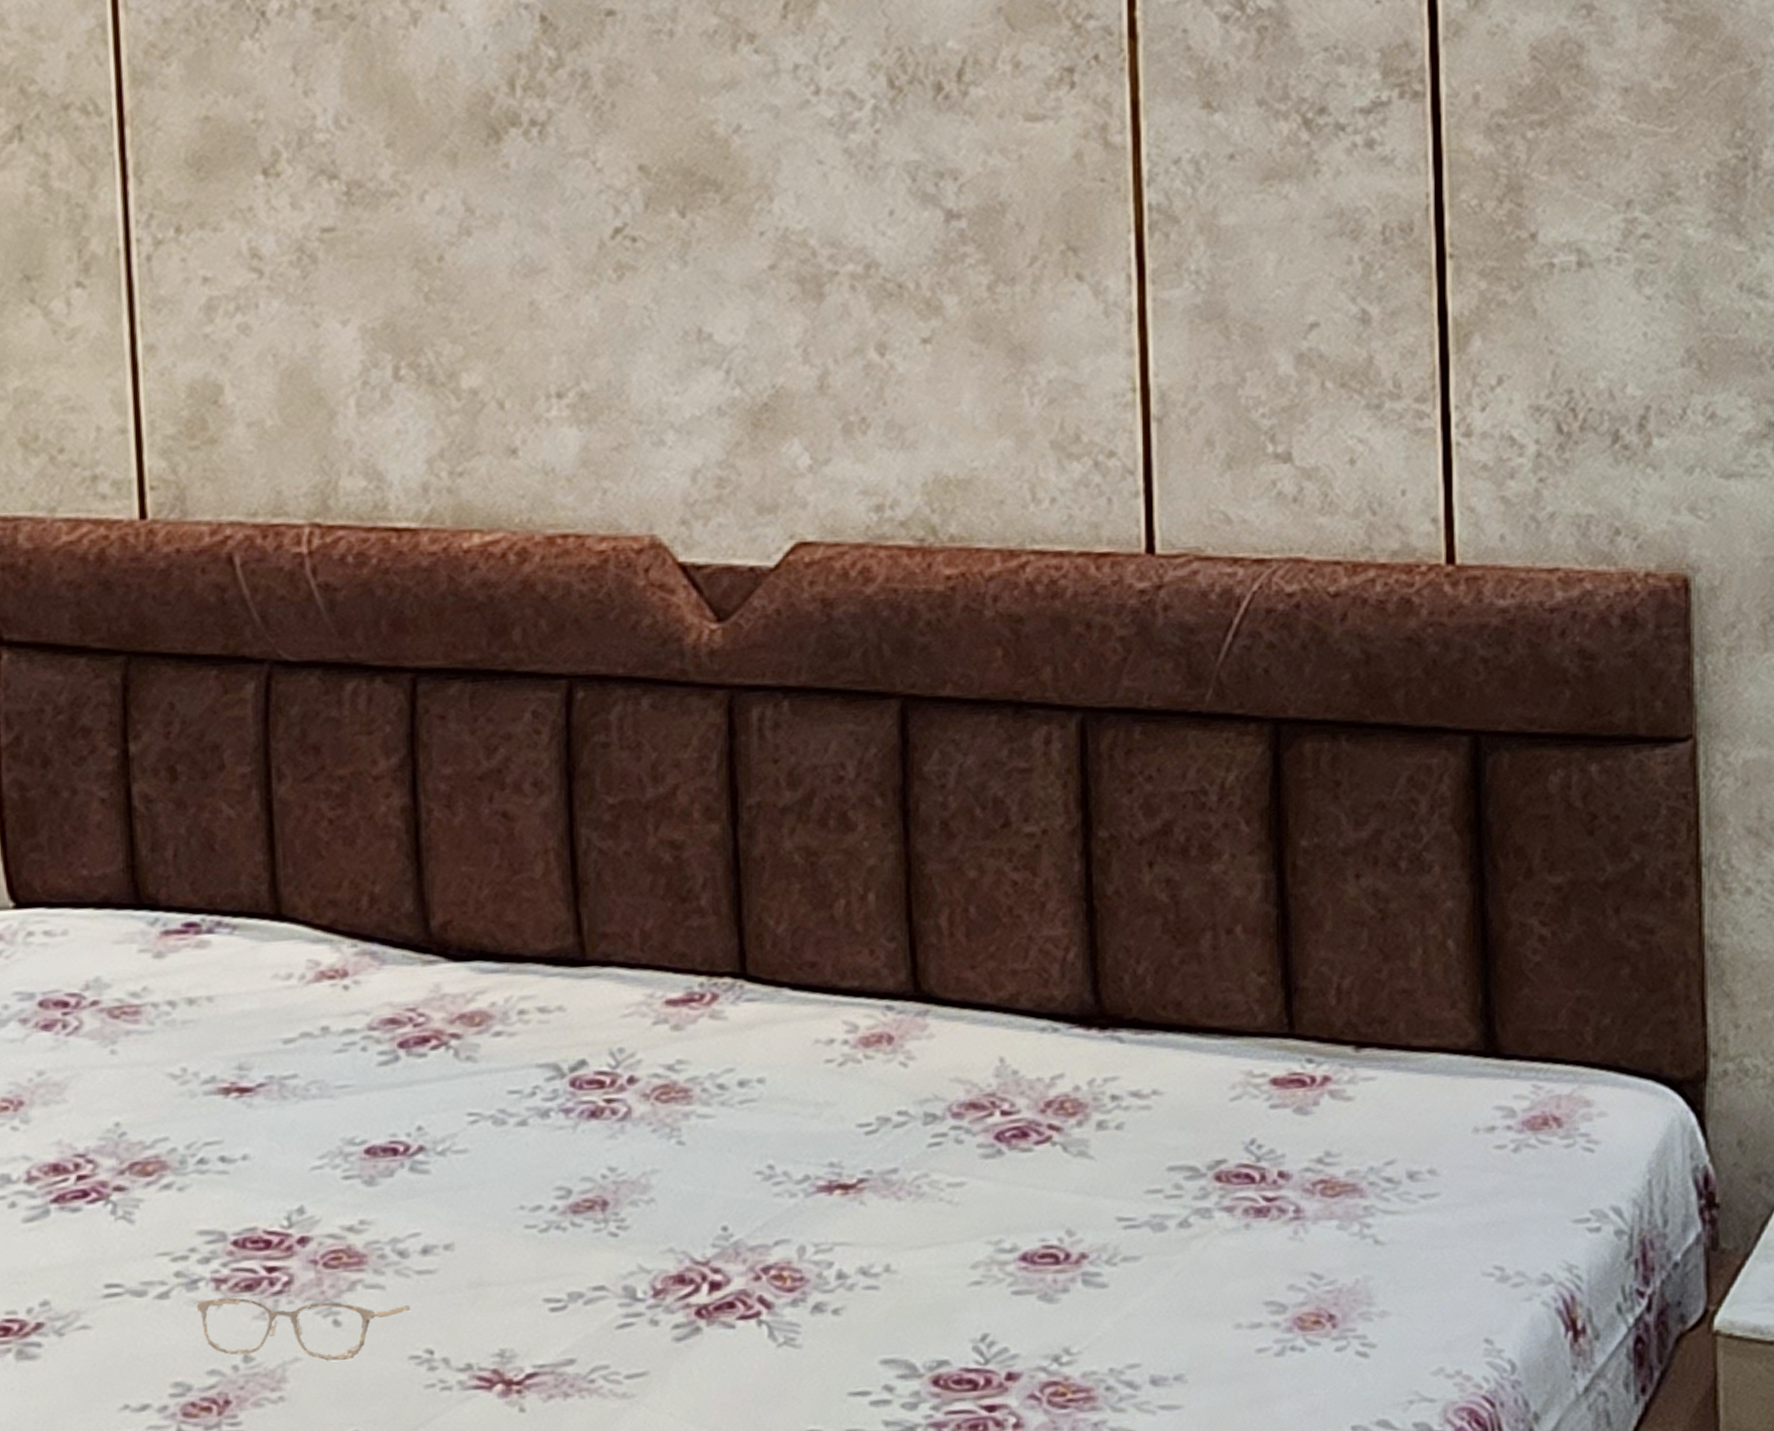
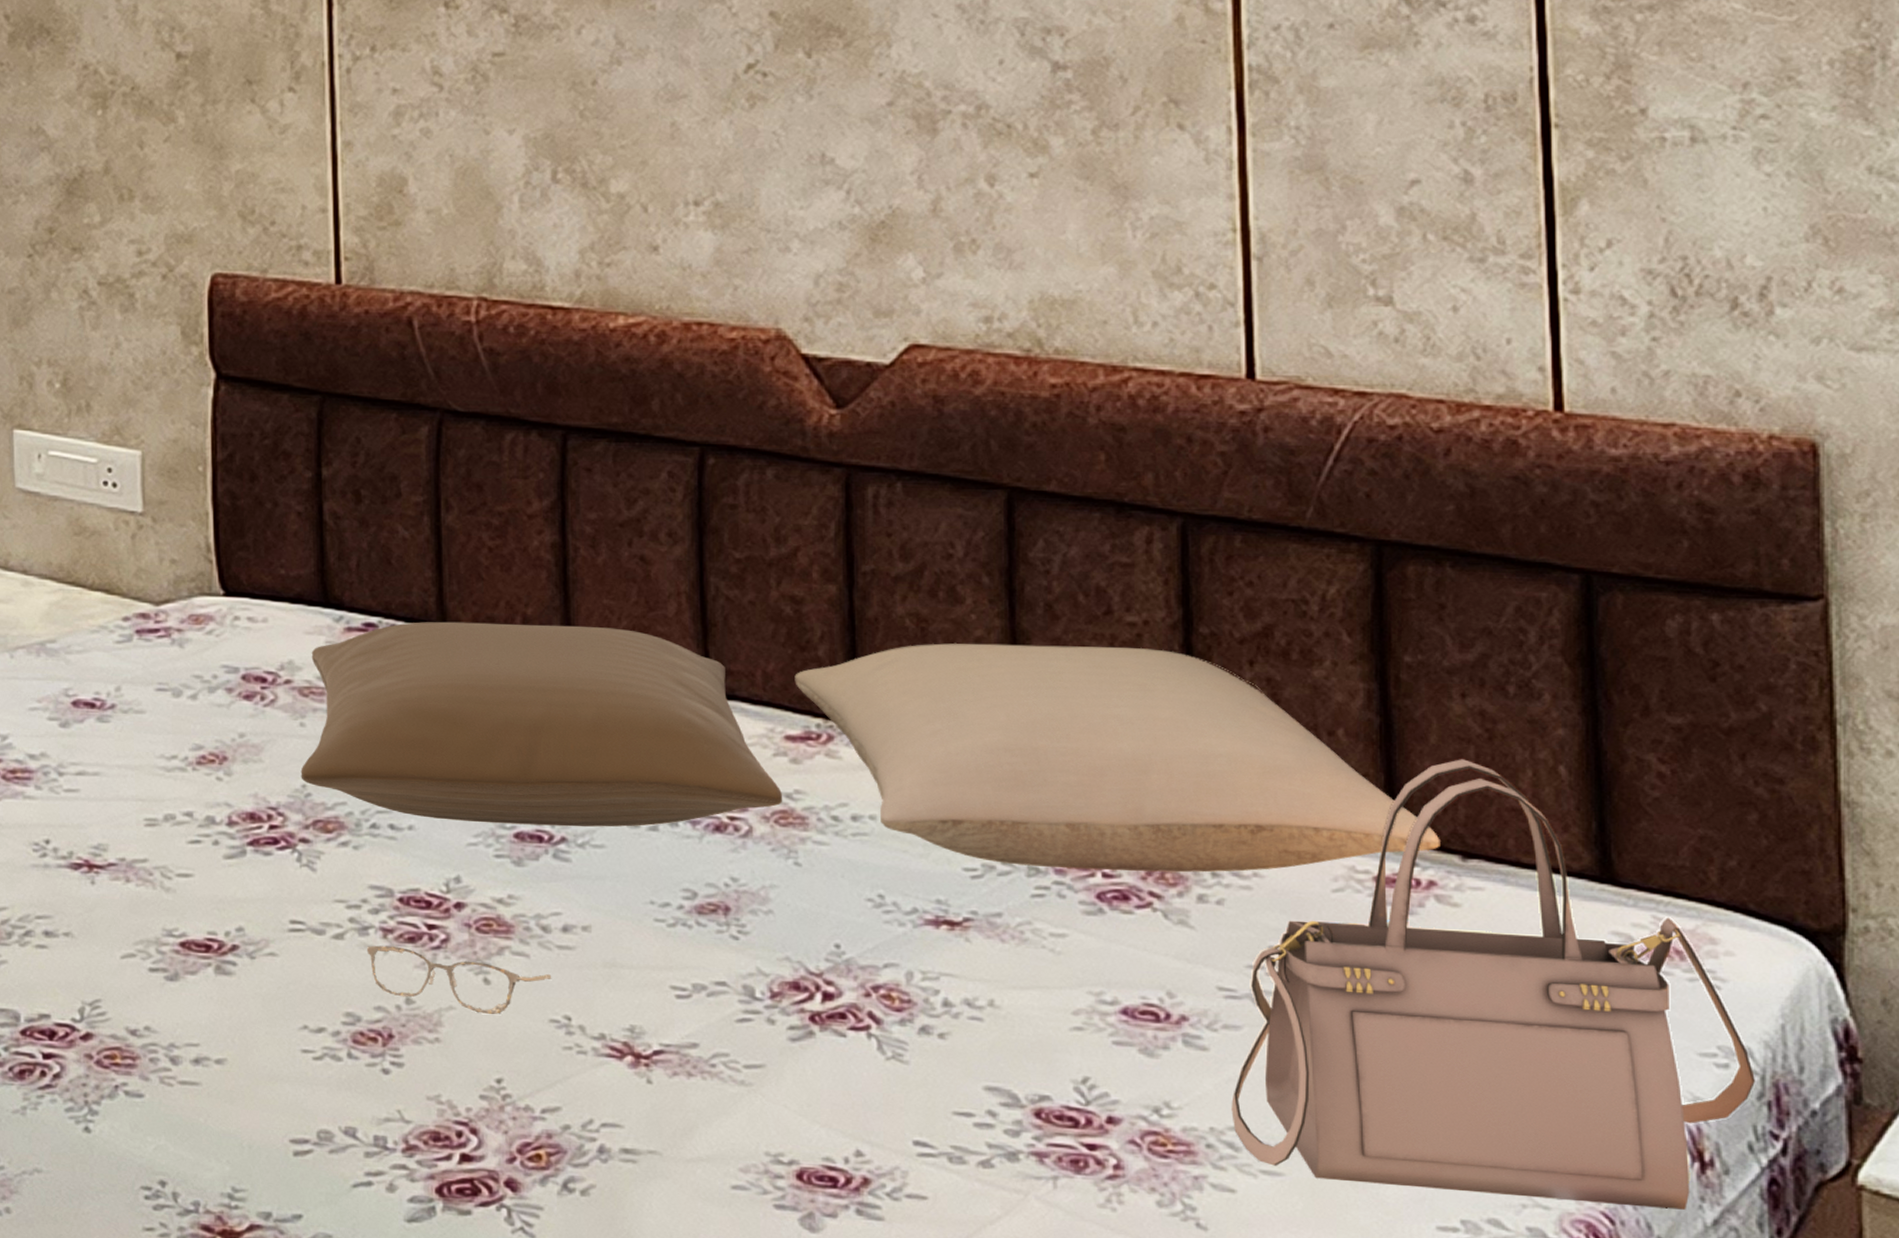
pillow: none [112,898,665,1144] -> present [300,621,783,827]
pillow: none [675,860,1335,1114] -> present [794,643,1440,873]
handbag: none [1131,944,1625,1406] -> present [1231,759,1756,1210]

